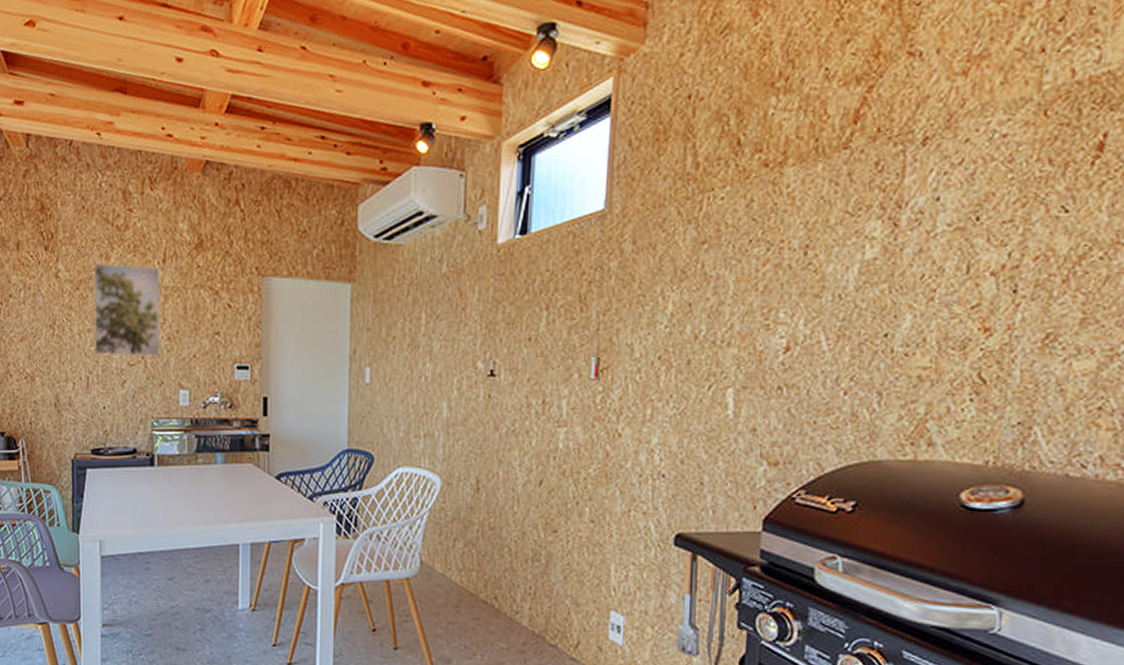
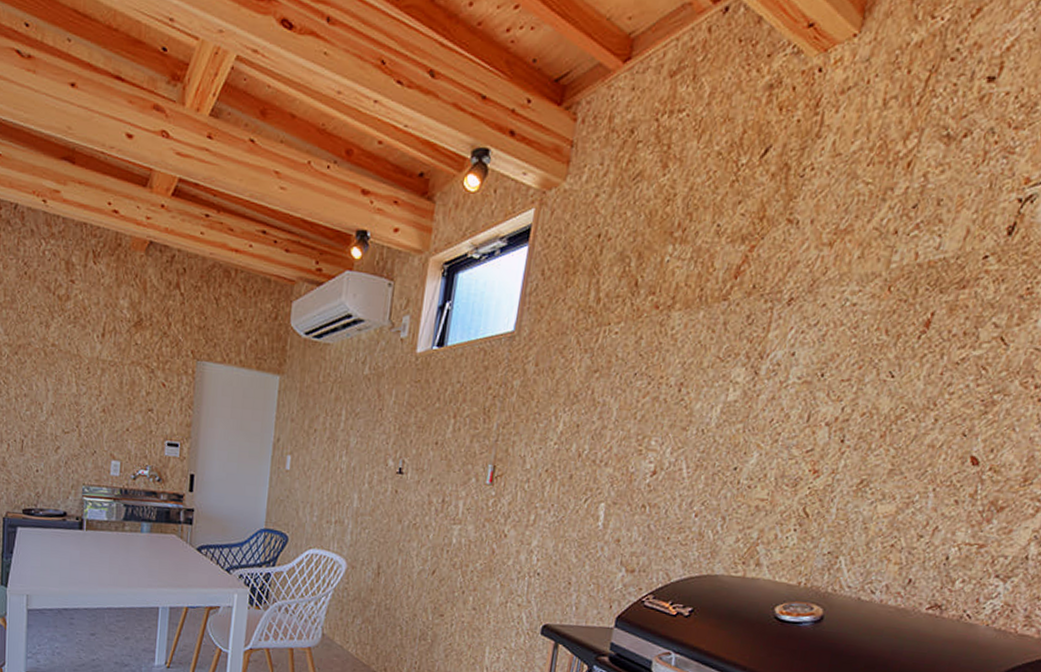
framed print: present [94,263,161,356] -> none [30,329,99,427]

